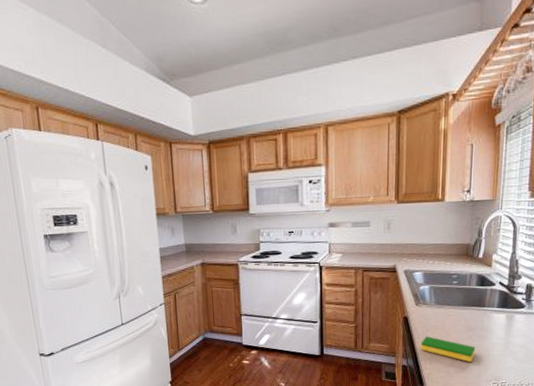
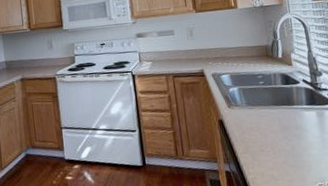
dish sponge: present [420,336,476,363] -> none [239,138,295,164]

